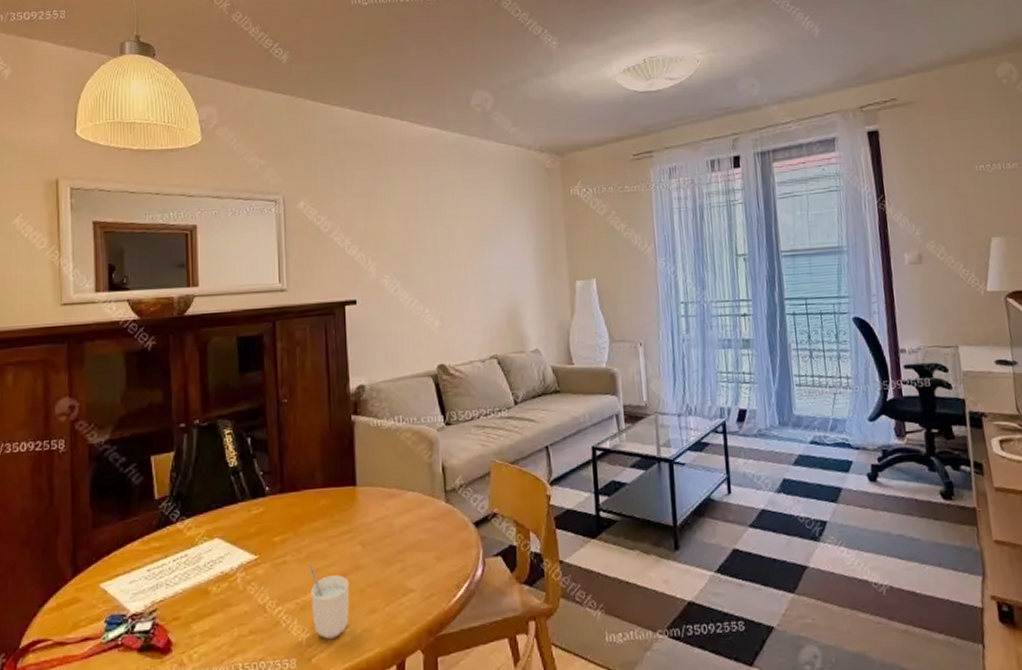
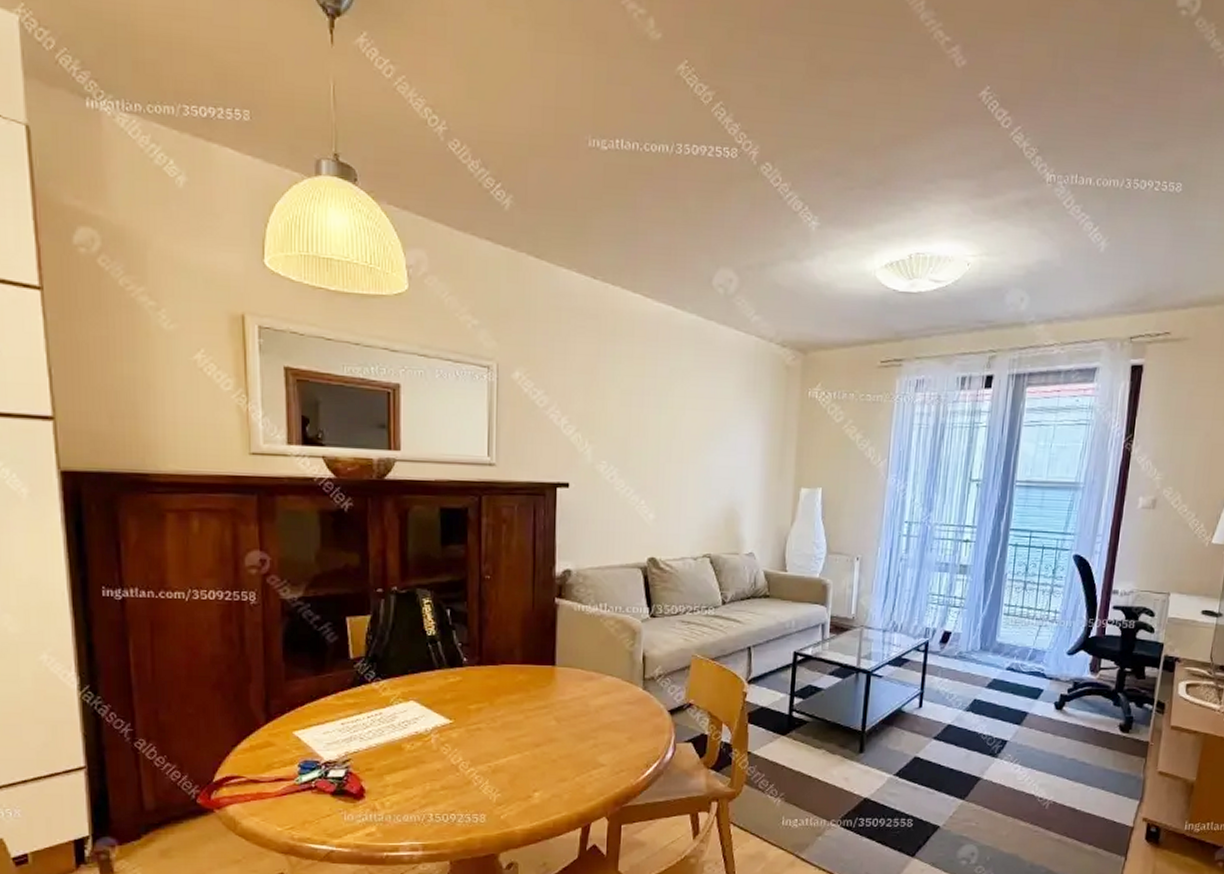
cup: present [309,564,350,639] -> none [503,733,542,800]

